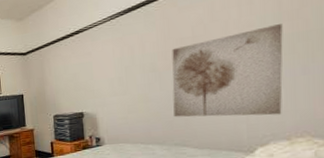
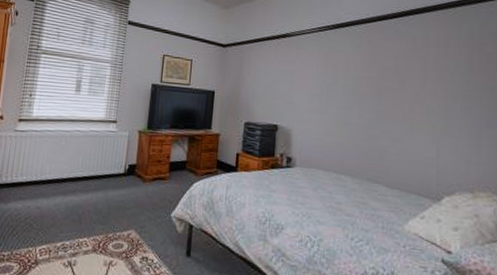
wall art: present [172,24,283,118] -> none [369,73,473,165]

